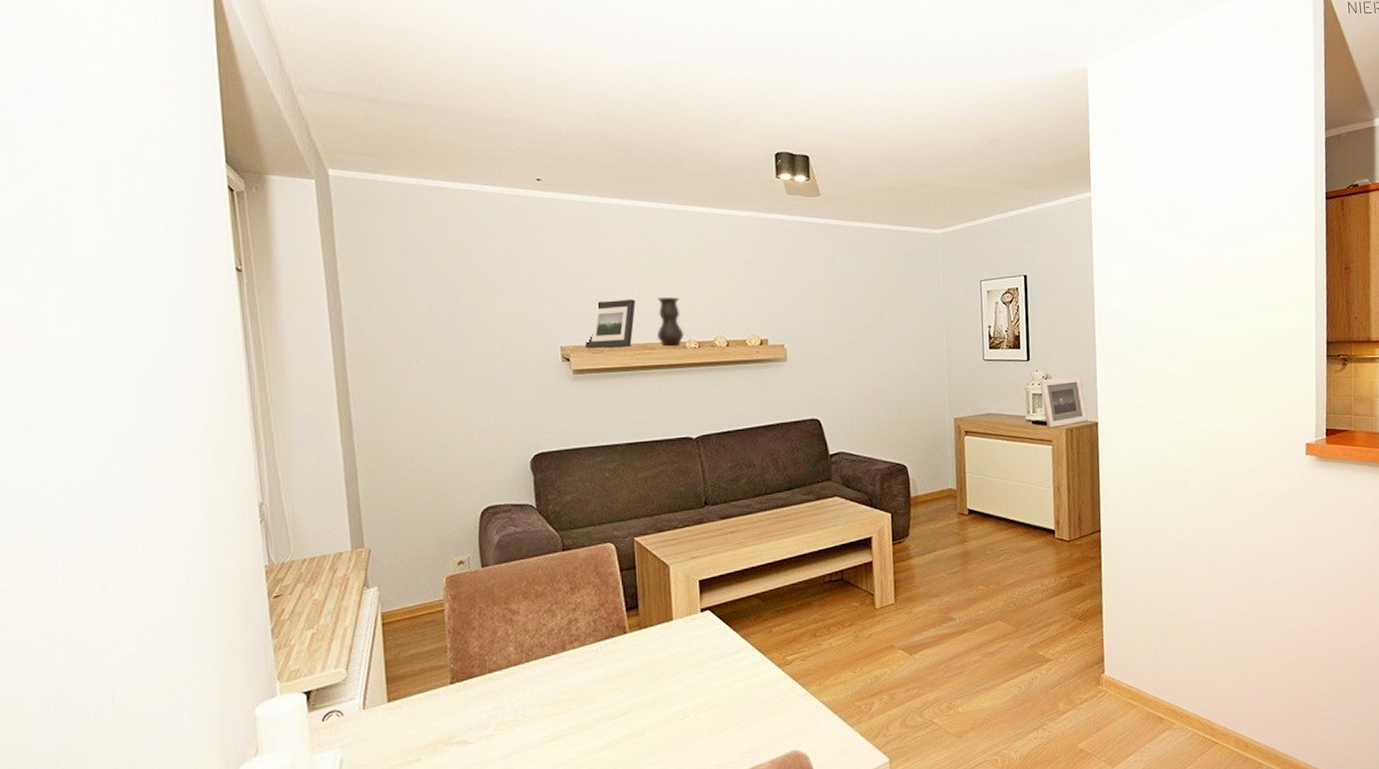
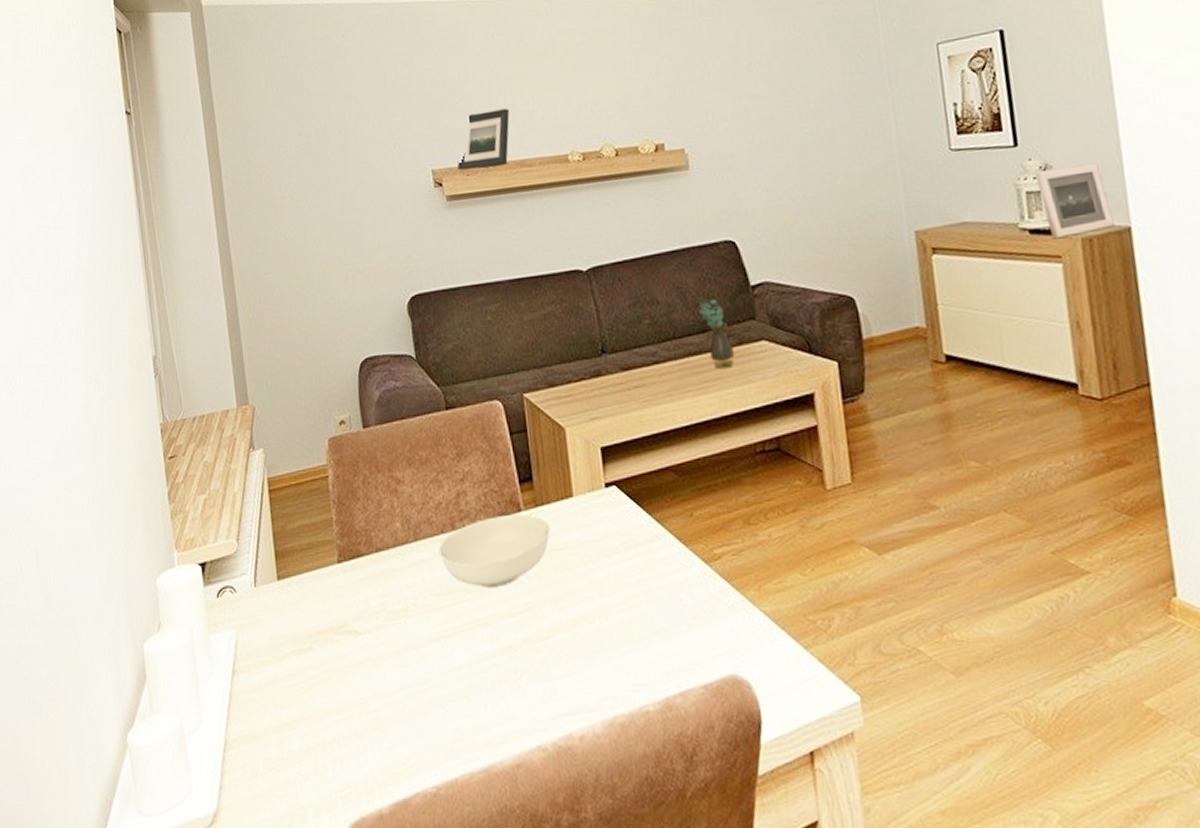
bowl: none [549,636,652,697] -> present [438,514,551,587]
vase: present [657,297,683,346] -> none [532,101,565,161]
vase: none [787,463,814,519] -> present [698,297,735,370]

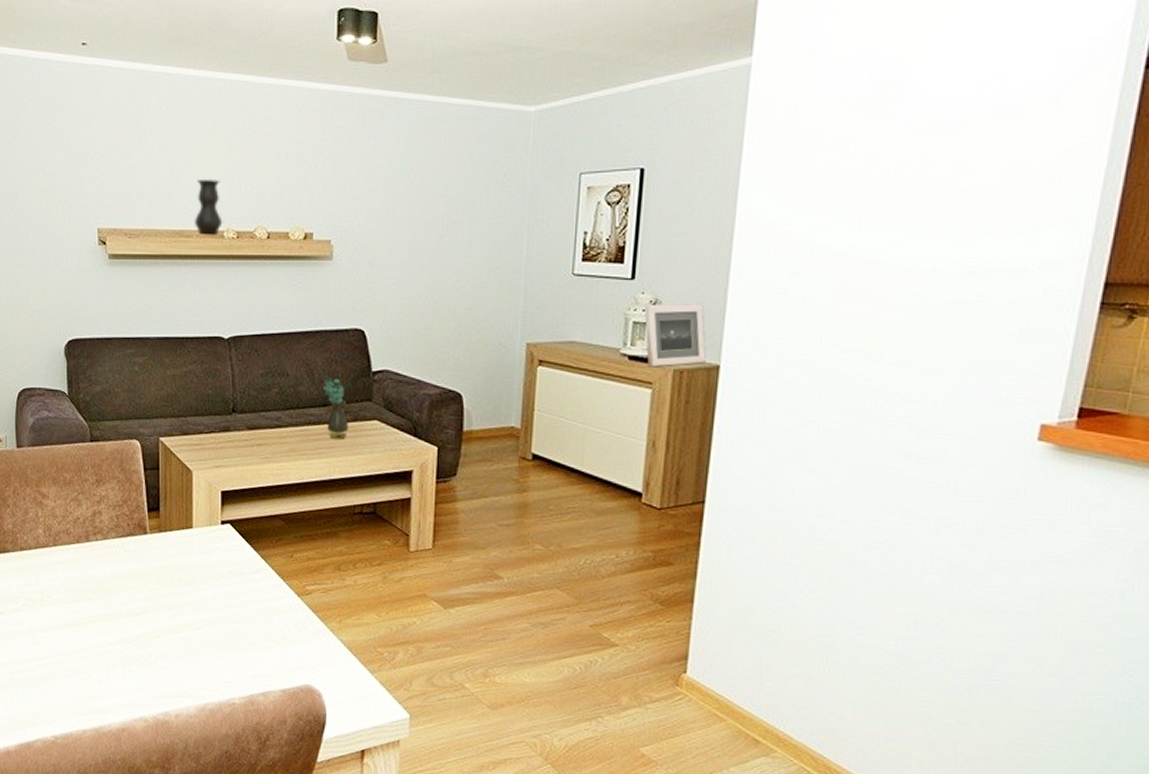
bowl: present [438,514,551,587] -> none [73,535,170,592]
picture frame: present [457,108,510,171] -> none [122,180,174,232]
vase: none [532,101,565,161] -> present [195,180,222,234]

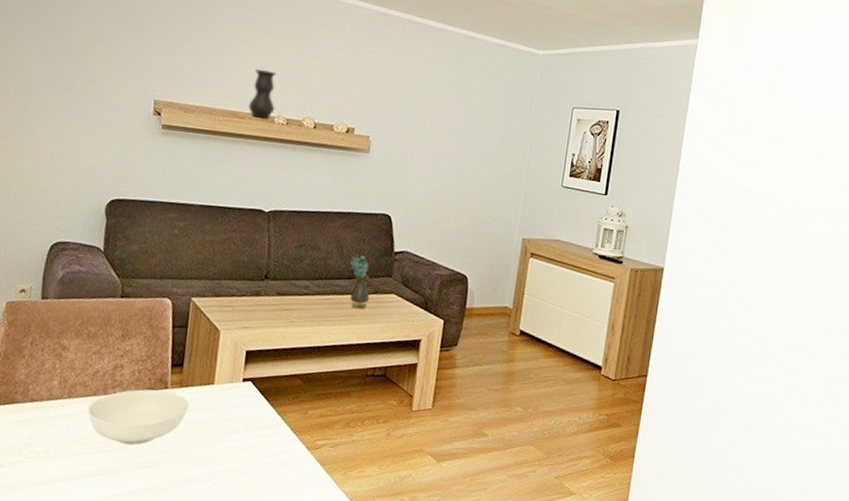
bowl: none [73,535,170,592] -> present [87,389,189,445]
picture frame: present [645,304,706,367] -> none [612,216,655,266]

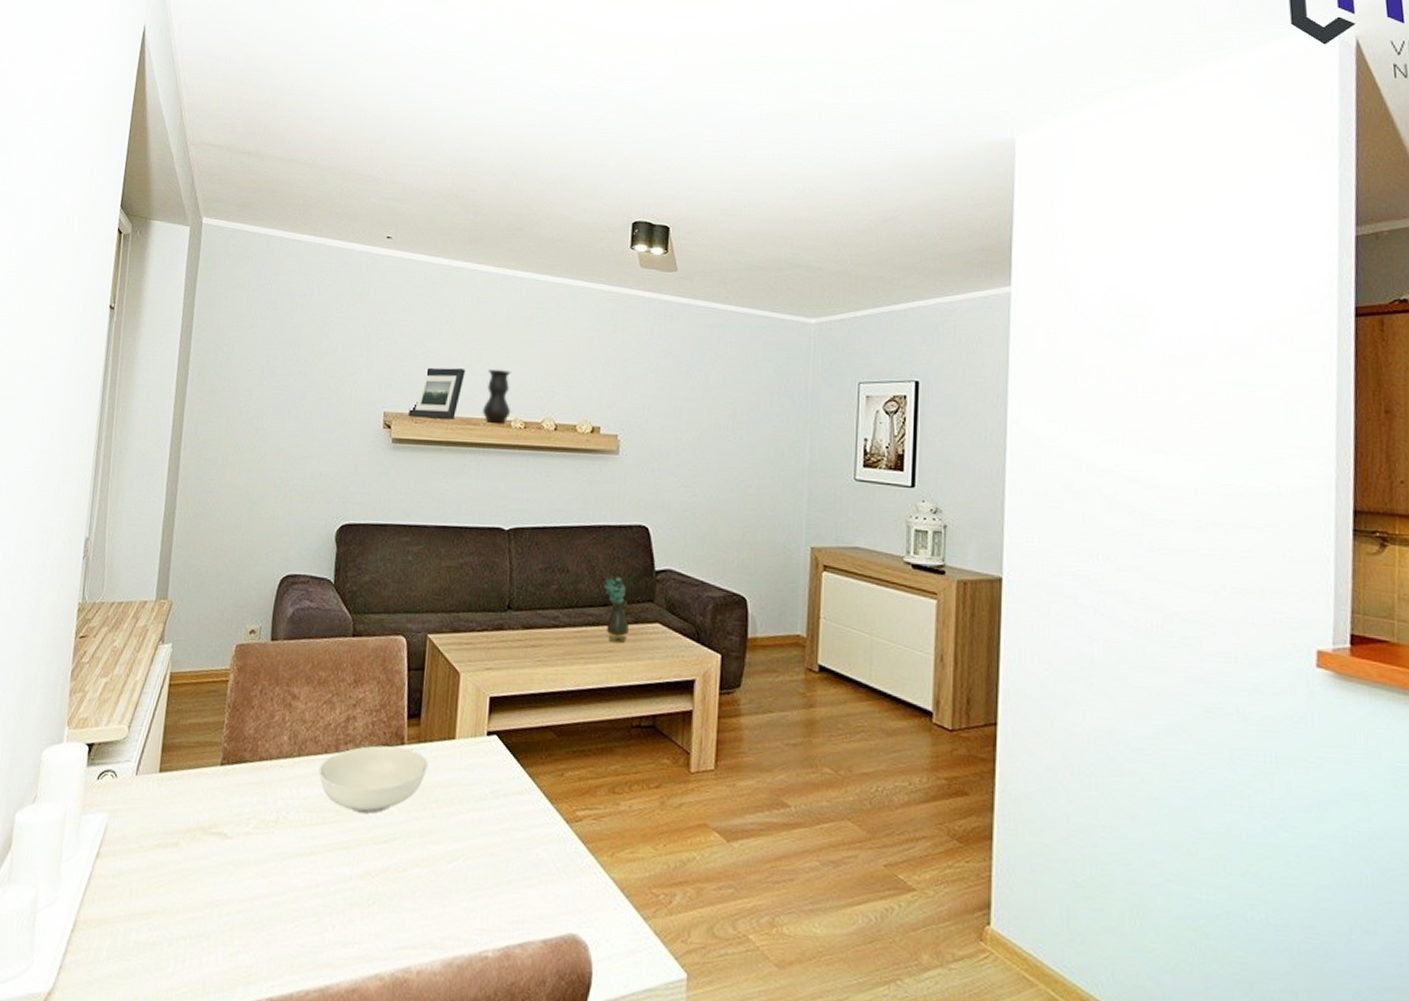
picture frame: none [178,63,234,112] -> present [408,368,465,419]

